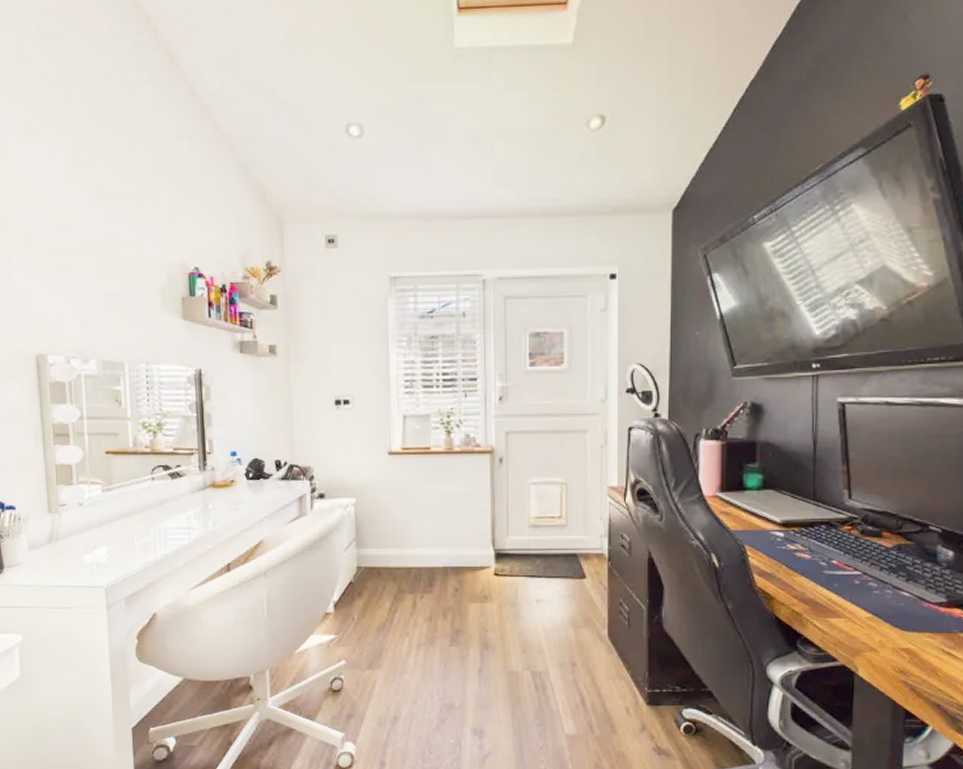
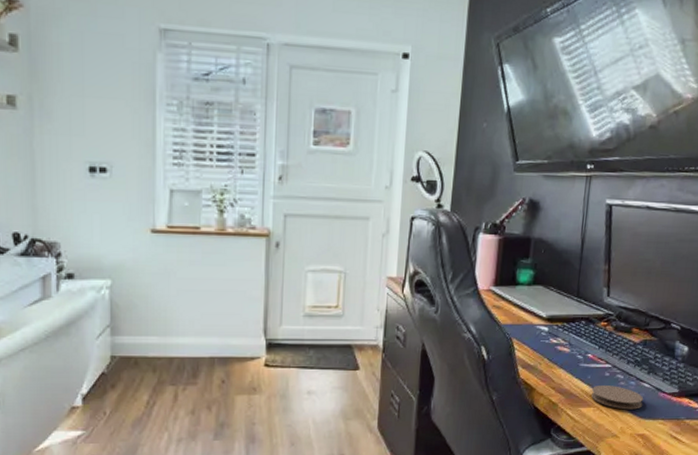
coaster: none [841,594,904,621] -> present [591,385,644,410]

